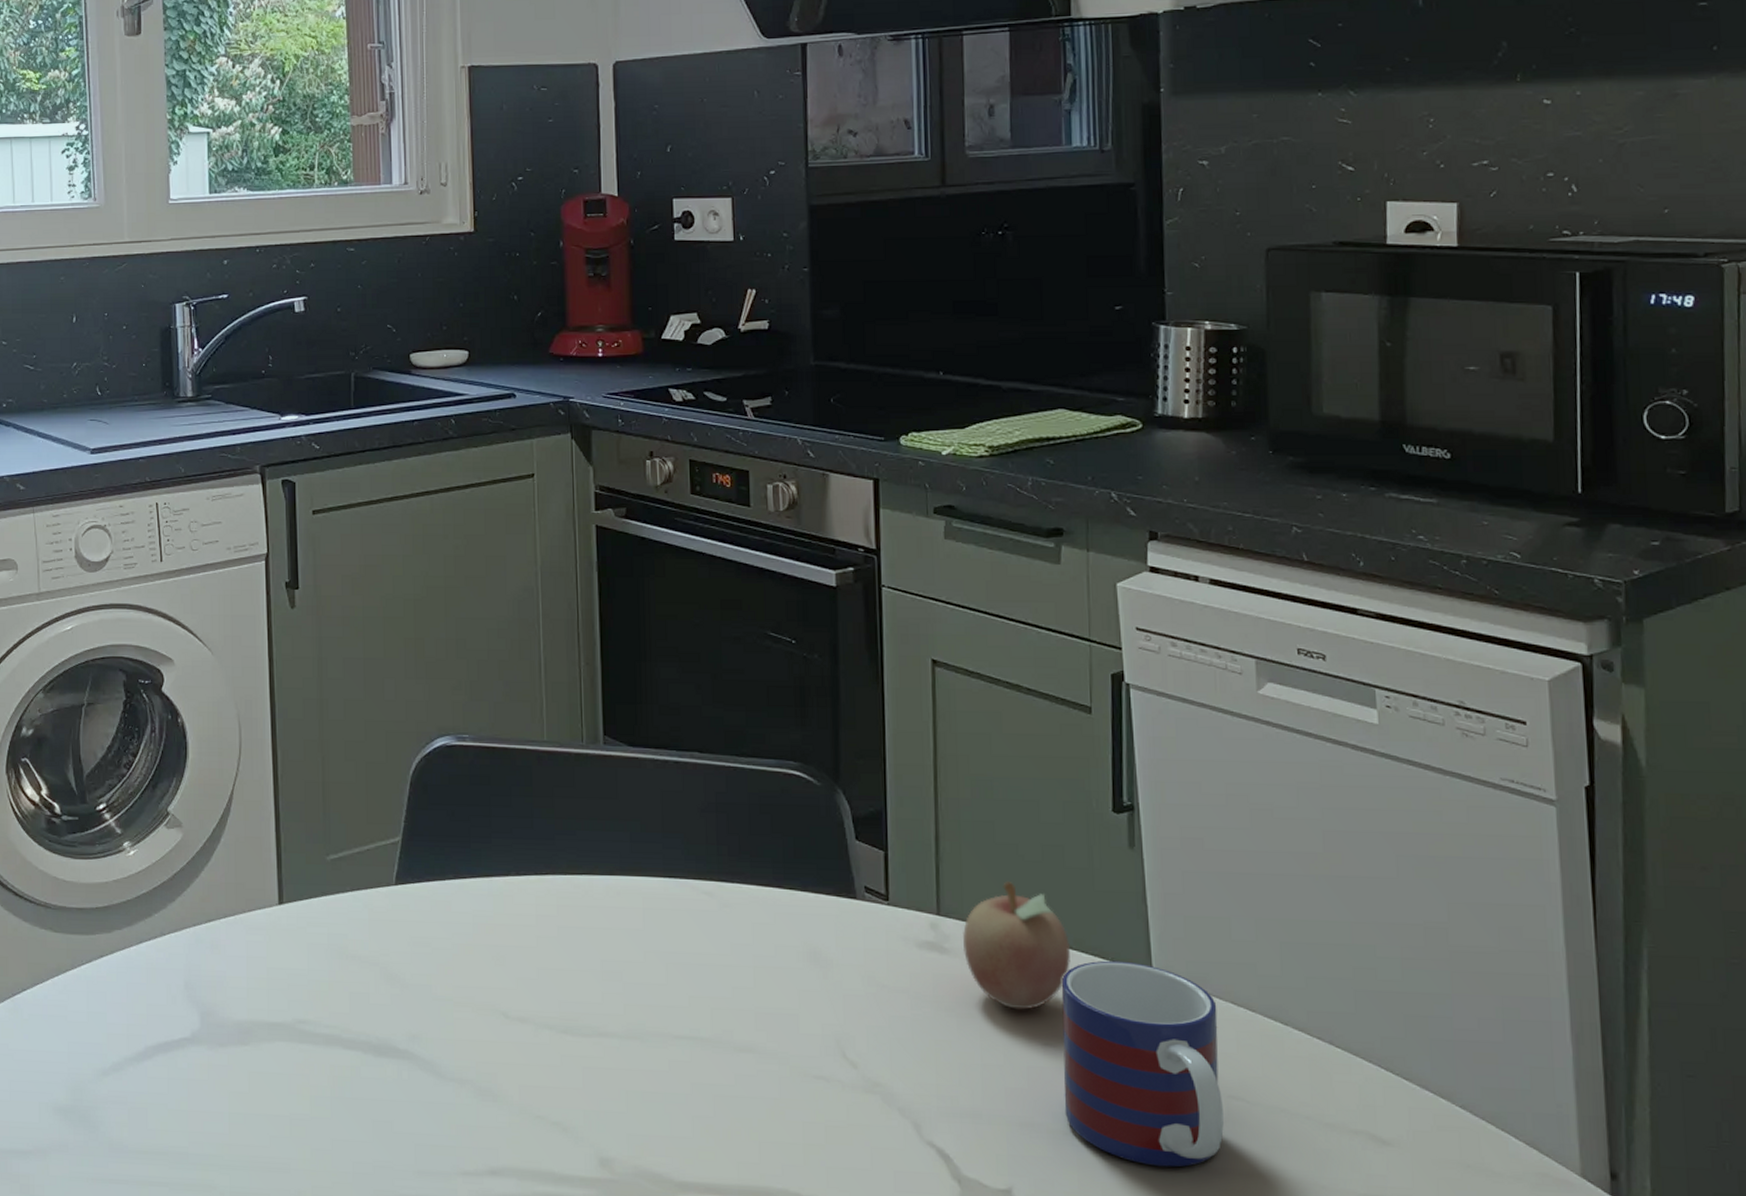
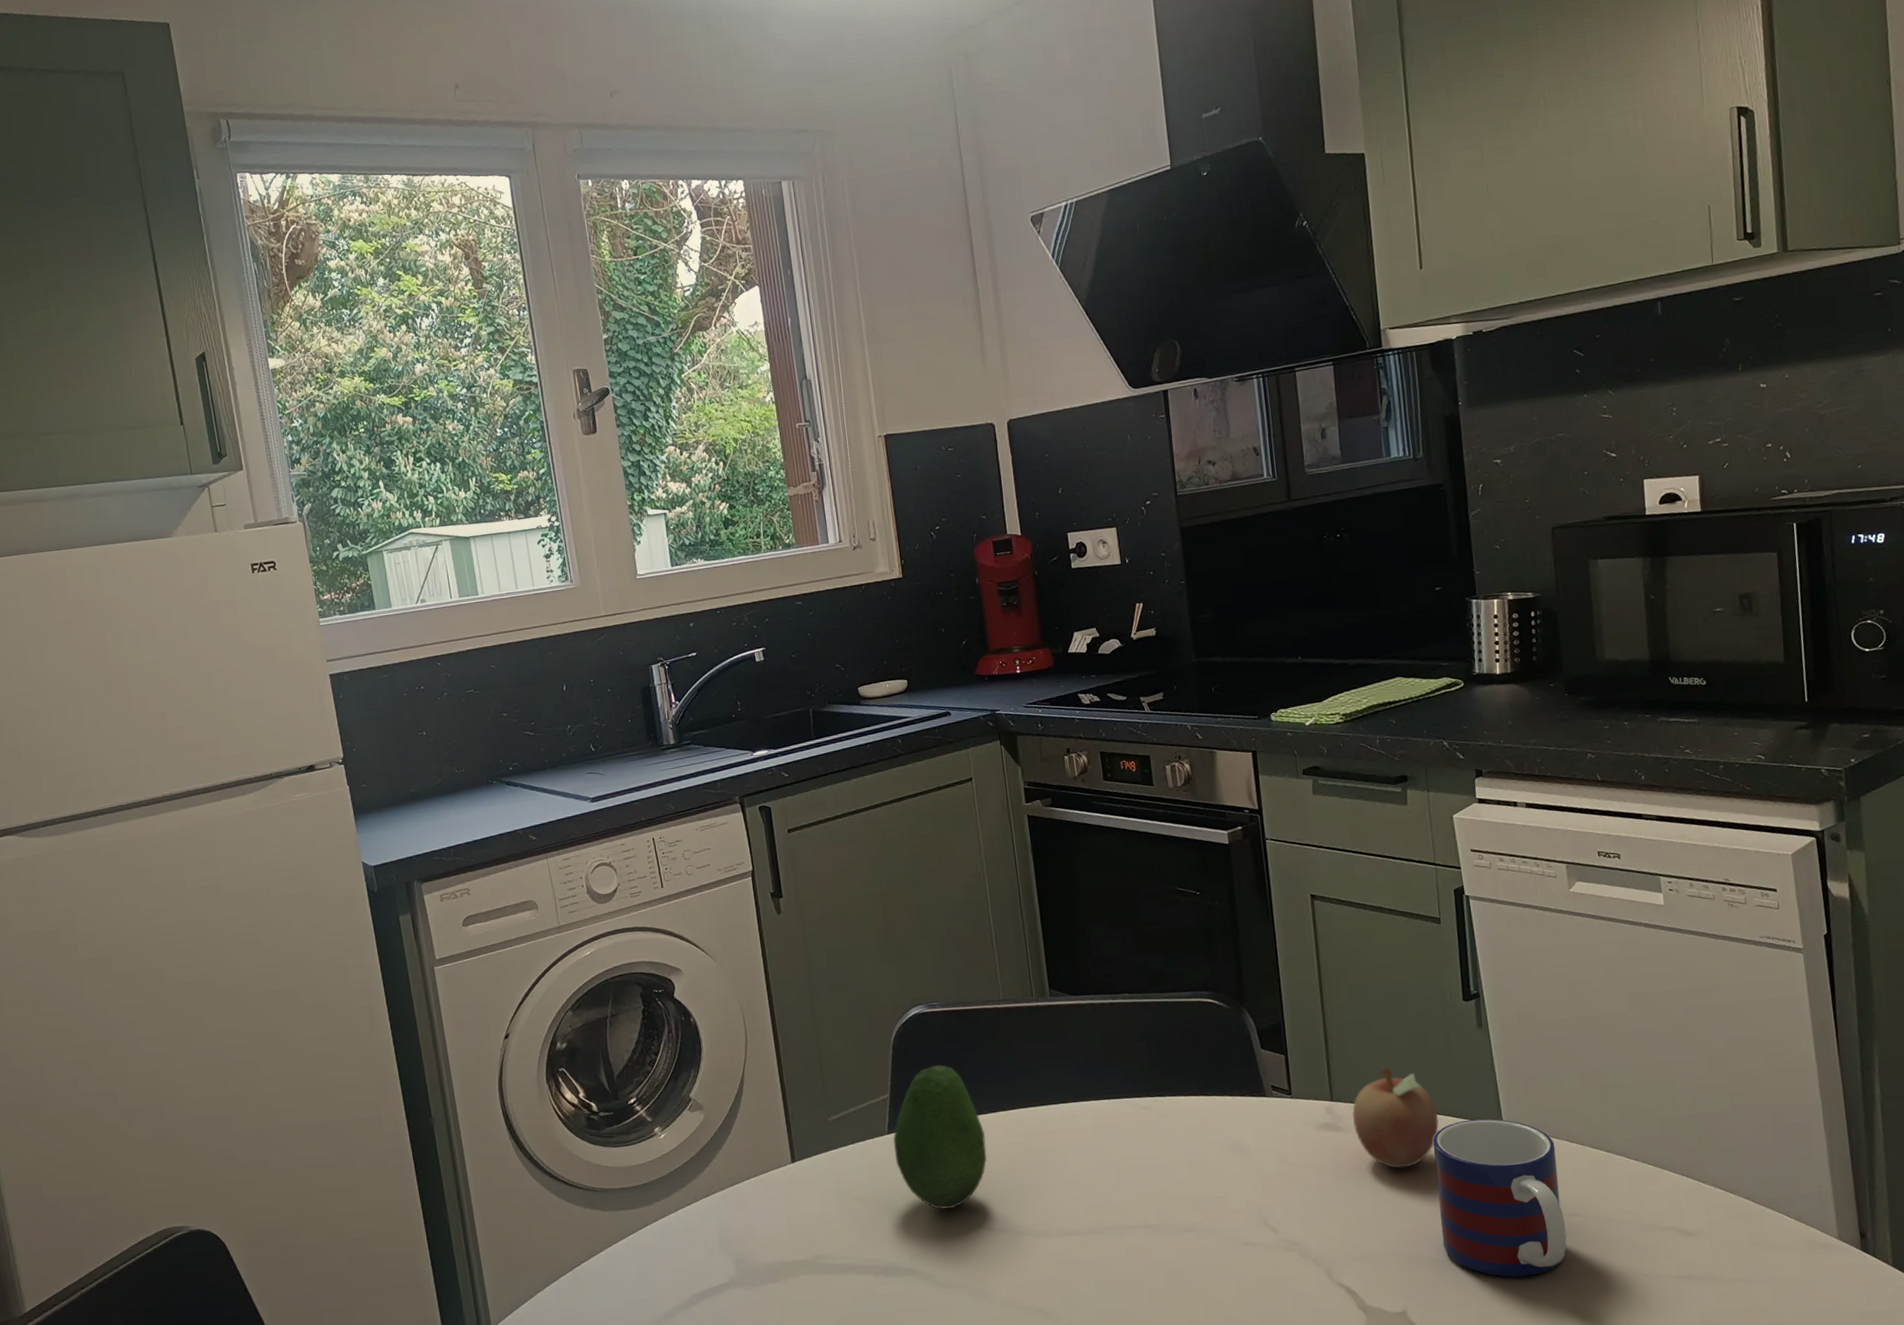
fruit: none [400,810,512,985] -> present [892,1065,987,1209]

